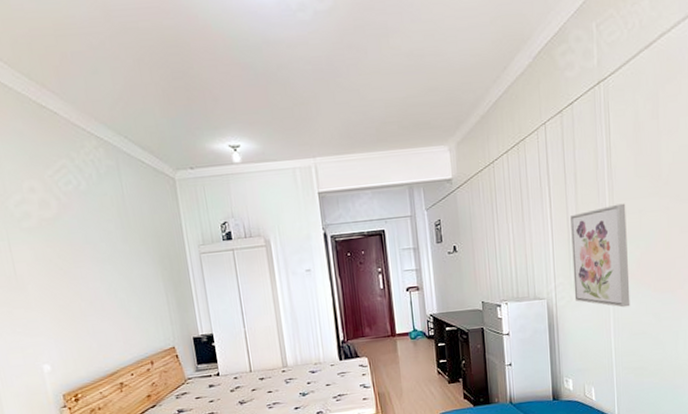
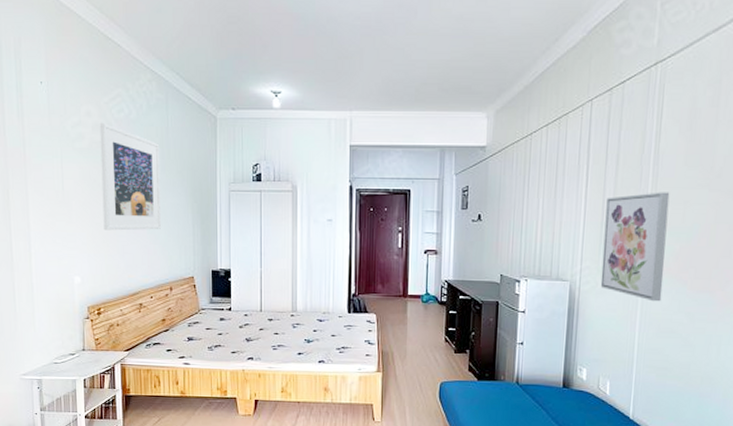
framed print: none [46,197,133,312] -> present [99,122,162,231]

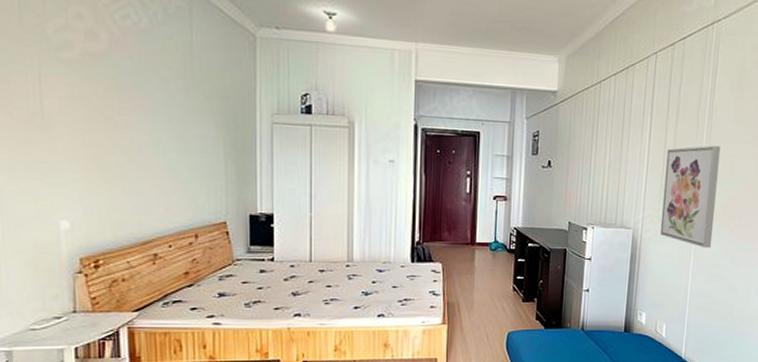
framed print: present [99,122,162,231] -> none [95,28,184,166]

